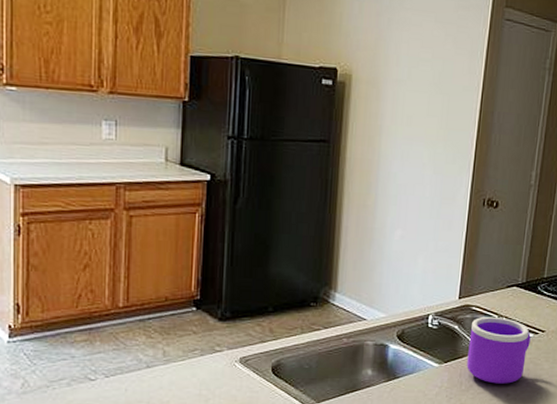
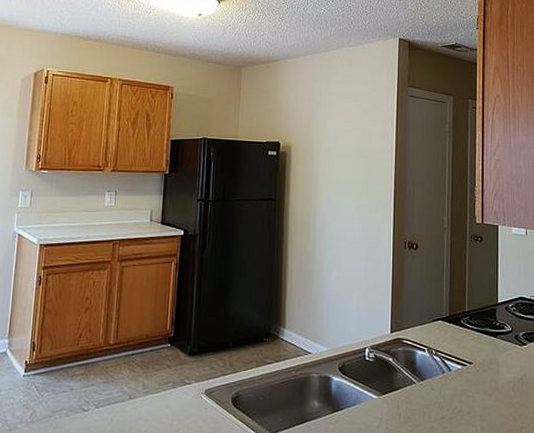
mug: present [467,316,531,384] -> none [403,349,460,416]

